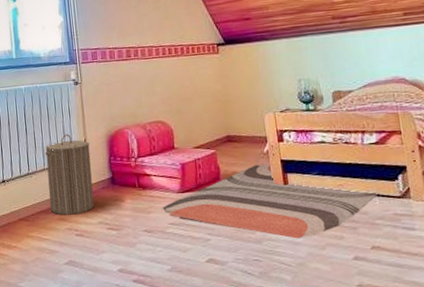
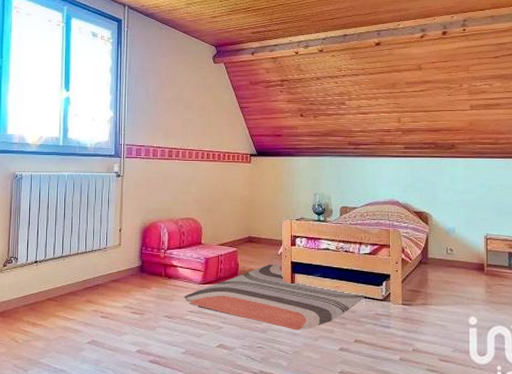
laundry hamper: present [45,134,95,215] -> none [79,222,124,298]

